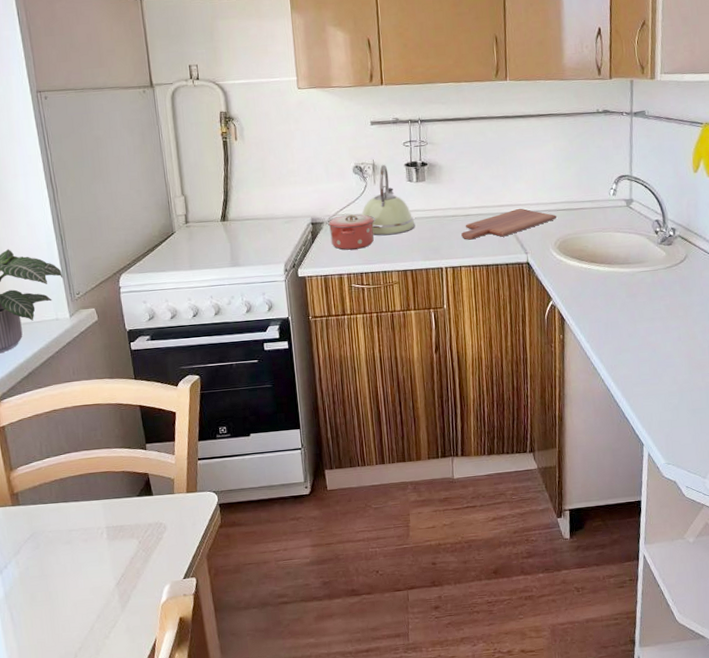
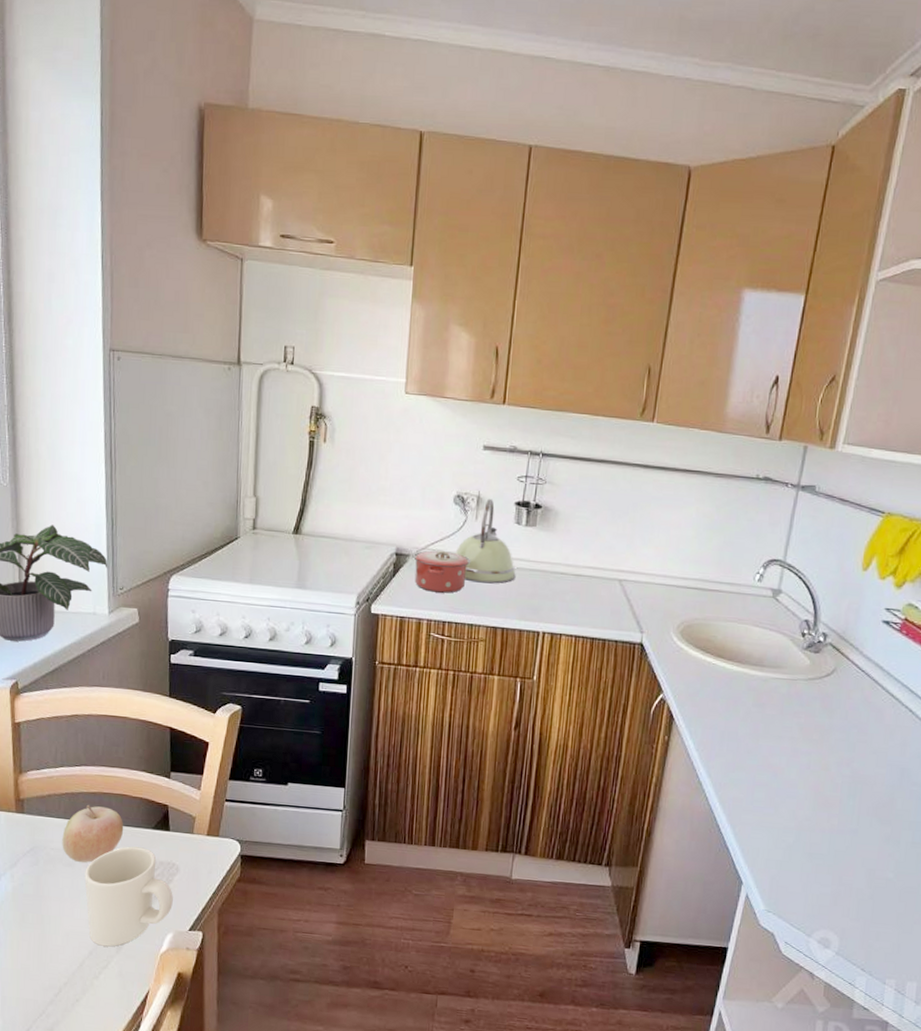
fruit: none [57,485,112,539] -> present [62,804,124,863]
mug: none [82,514,166,609] -> present [84,846,173,947]
cutting board: present [461,208,556,240] -> none [568,577,685,608]

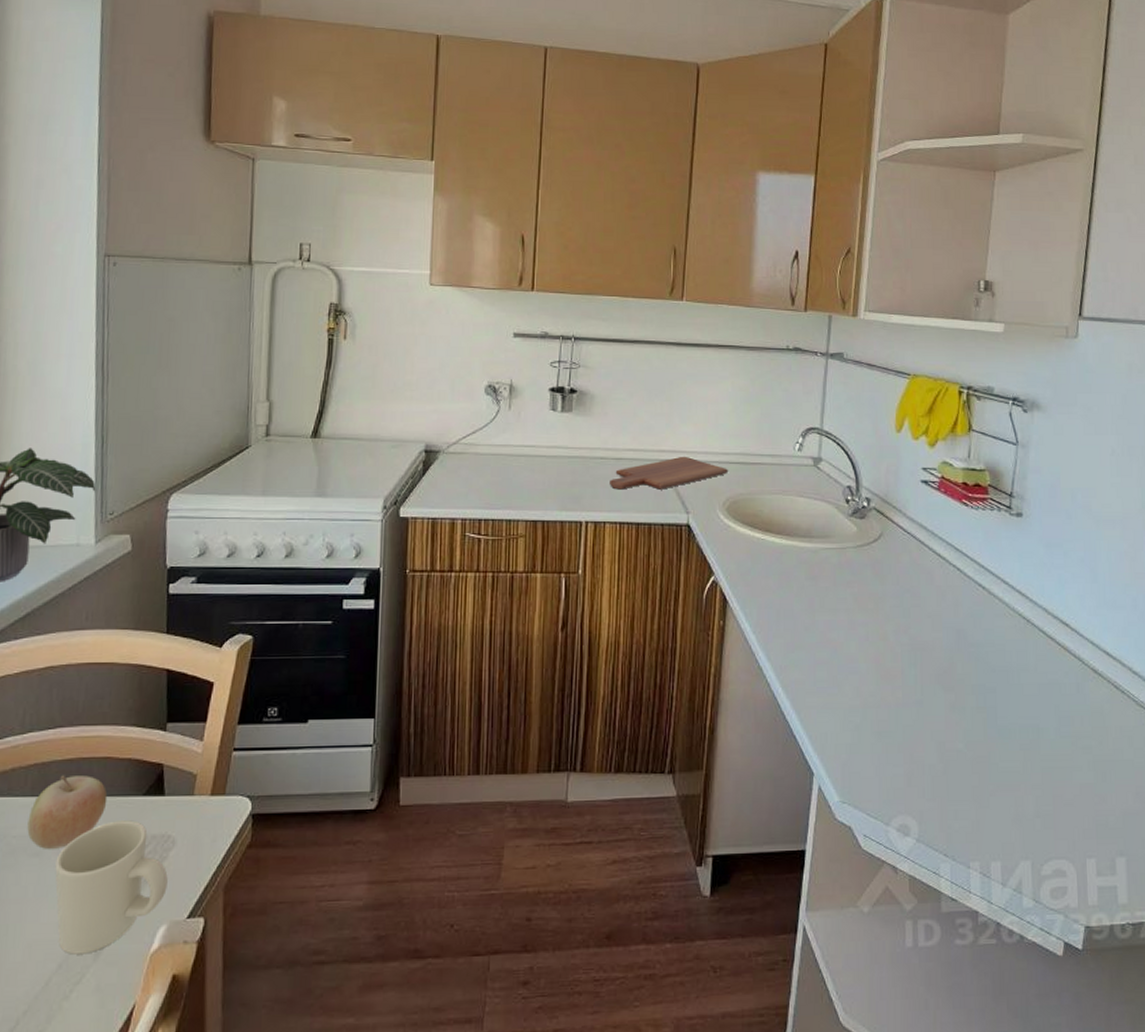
casserole: present [413,550,471,593] -> none [444,444,506,489]
kettle: present [455,498,516,584] -> none [489,386,554,475]
cutting board: none [568,577,685,608] -> present [610,456,728,490]

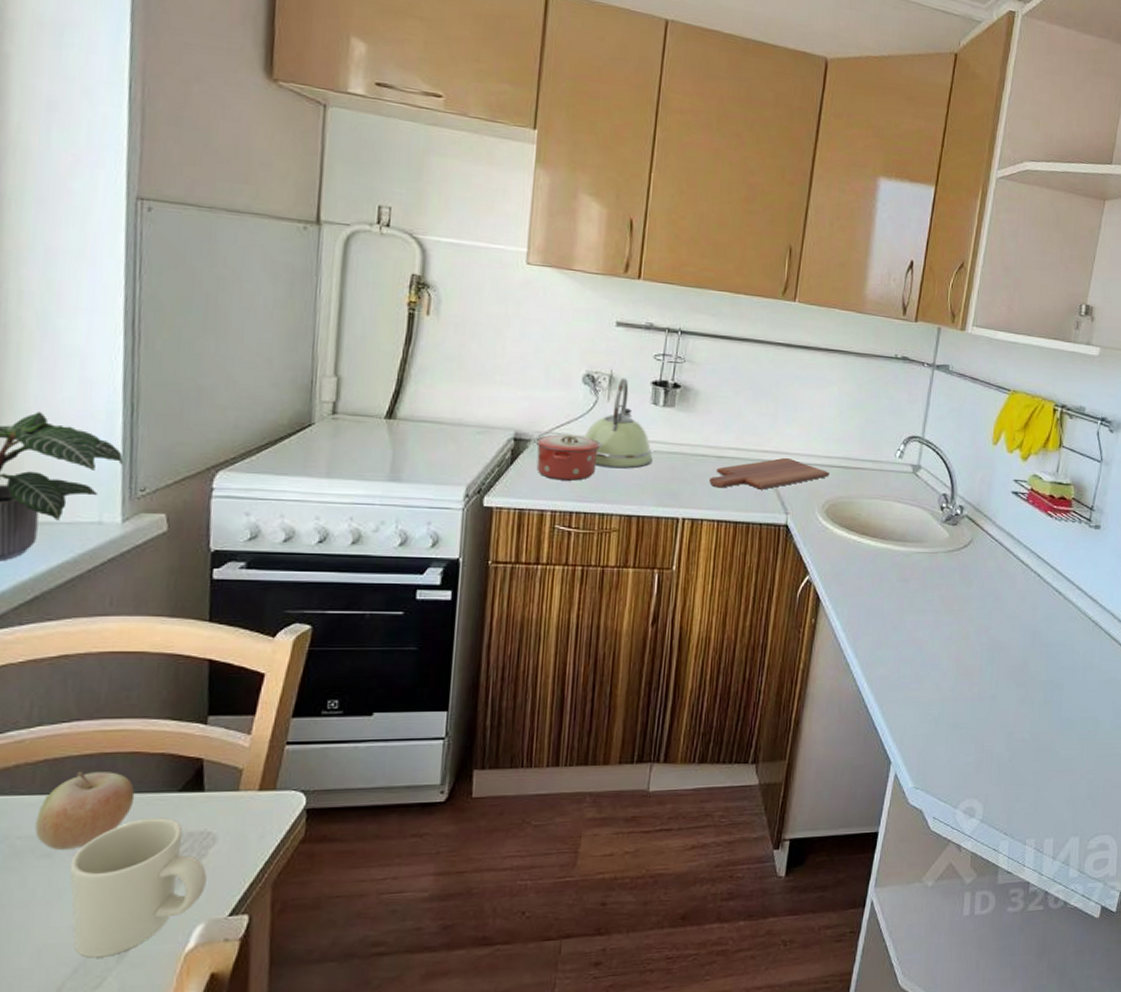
casserole: none [444,444,506,489] -> present [535,434,603,481]
kettle: none [489,386,554,475] -> present [584,377,653,469]

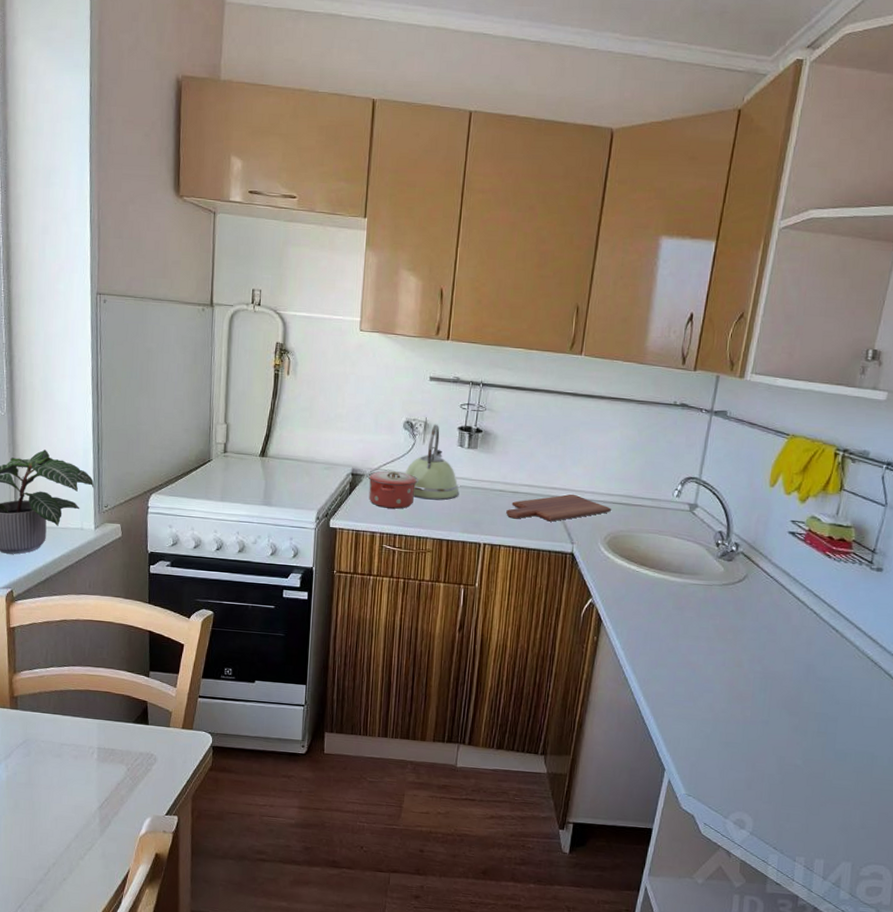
fruit: present [35,771,135,851] -> none [51,701,108,754]
mug: present [69,817,207,958] -> none [72,739,151,830]

